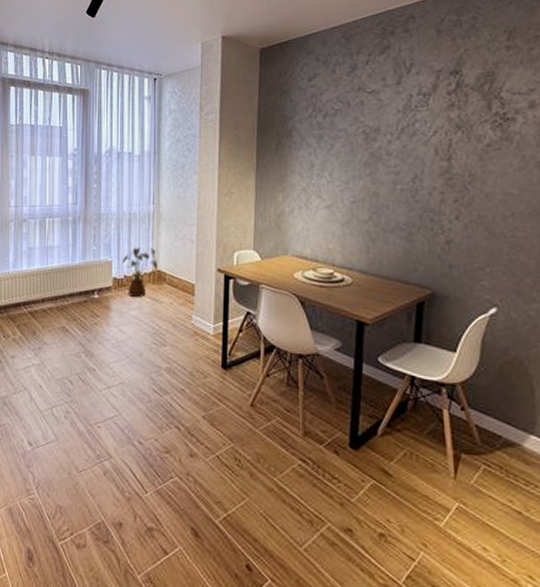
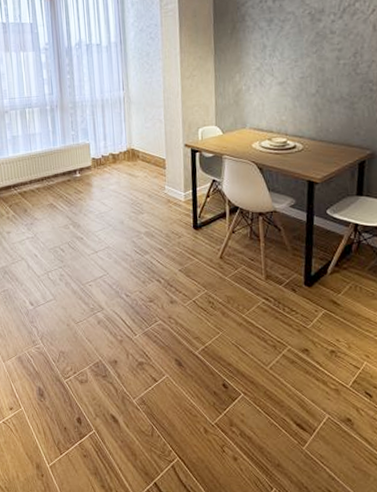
house plant: present [122,247,158,298] -> none [98,129,132,174]

